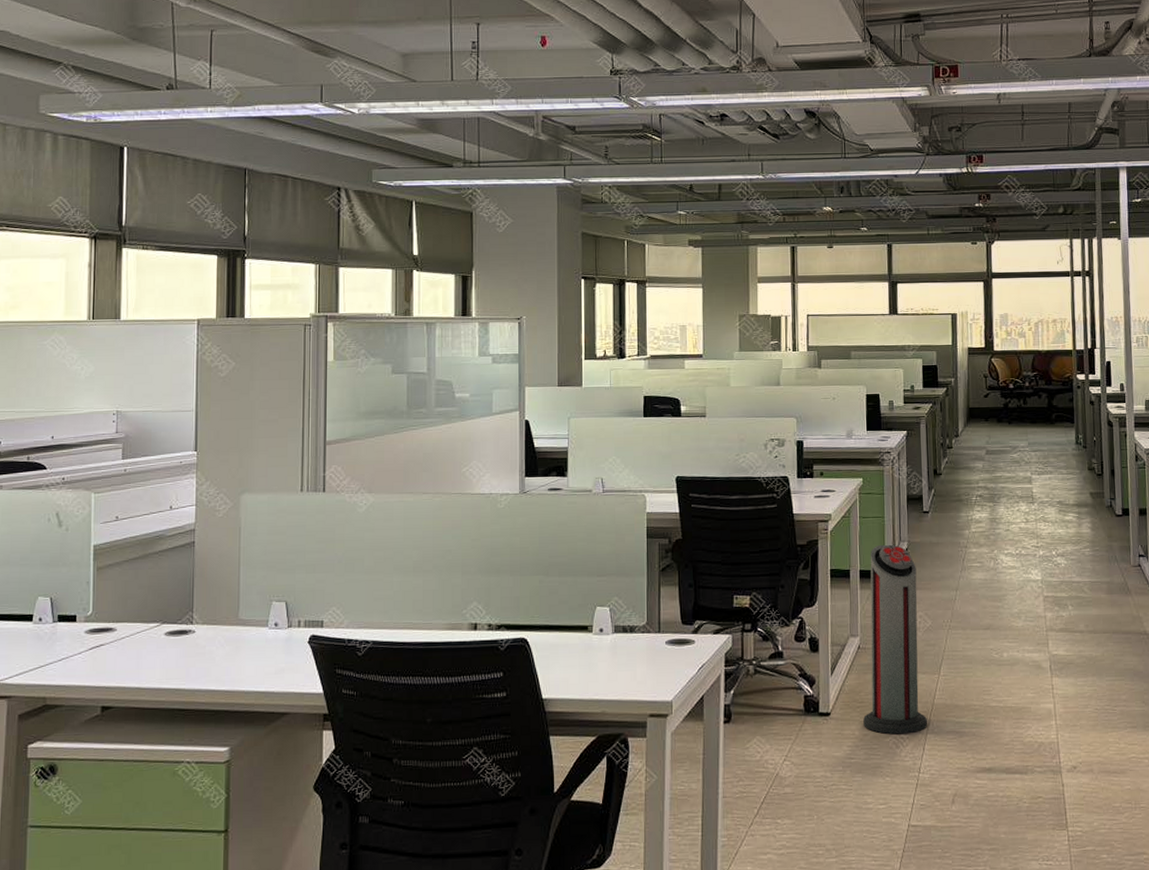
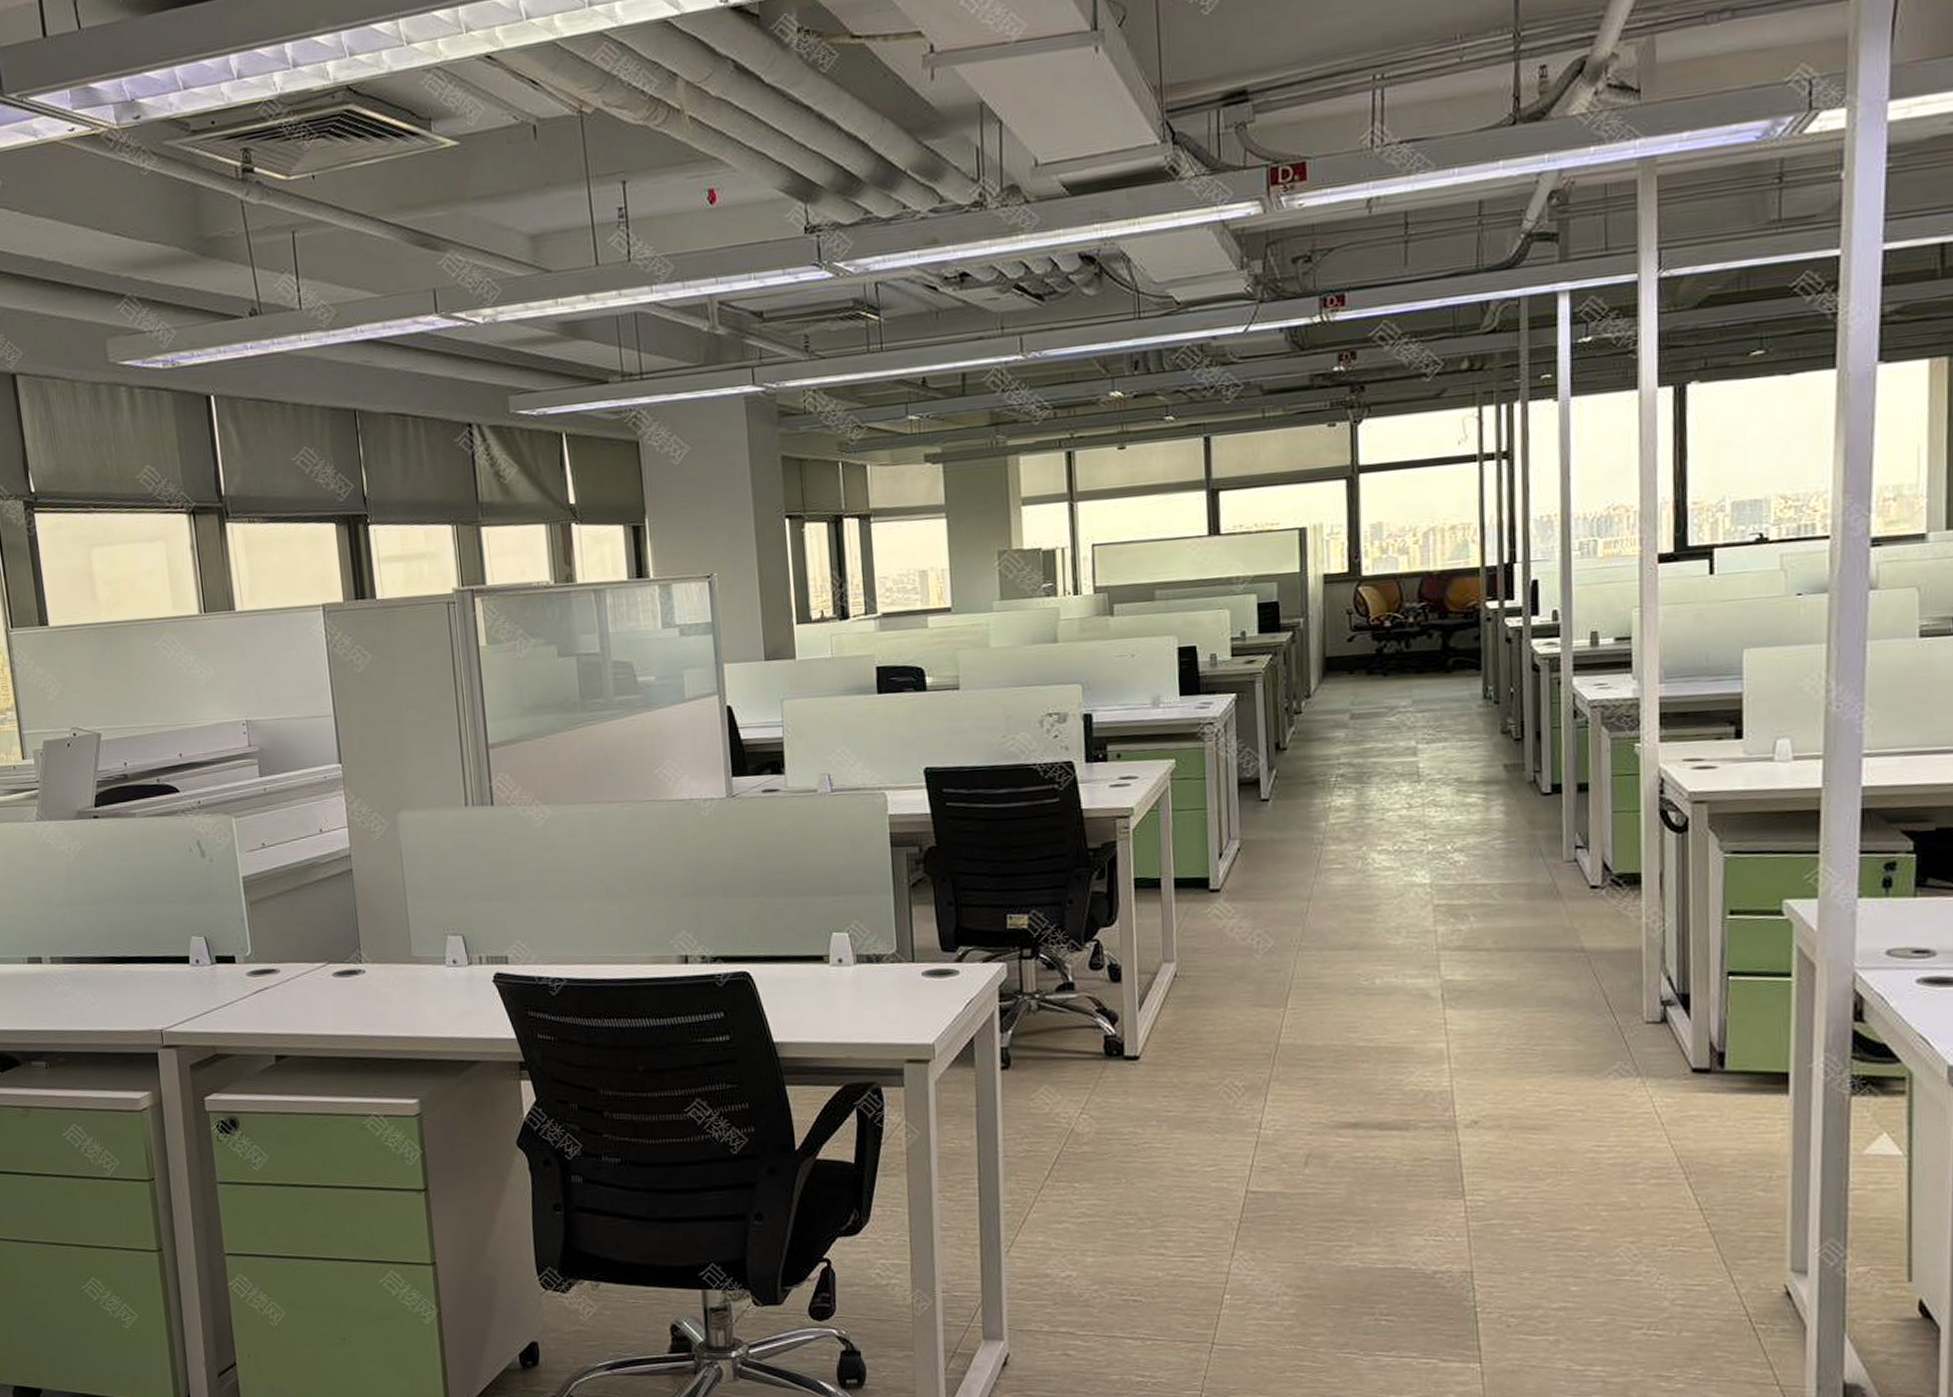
air purifier: present [863,544,928,735] -> none [1183,843,1271,1082]

